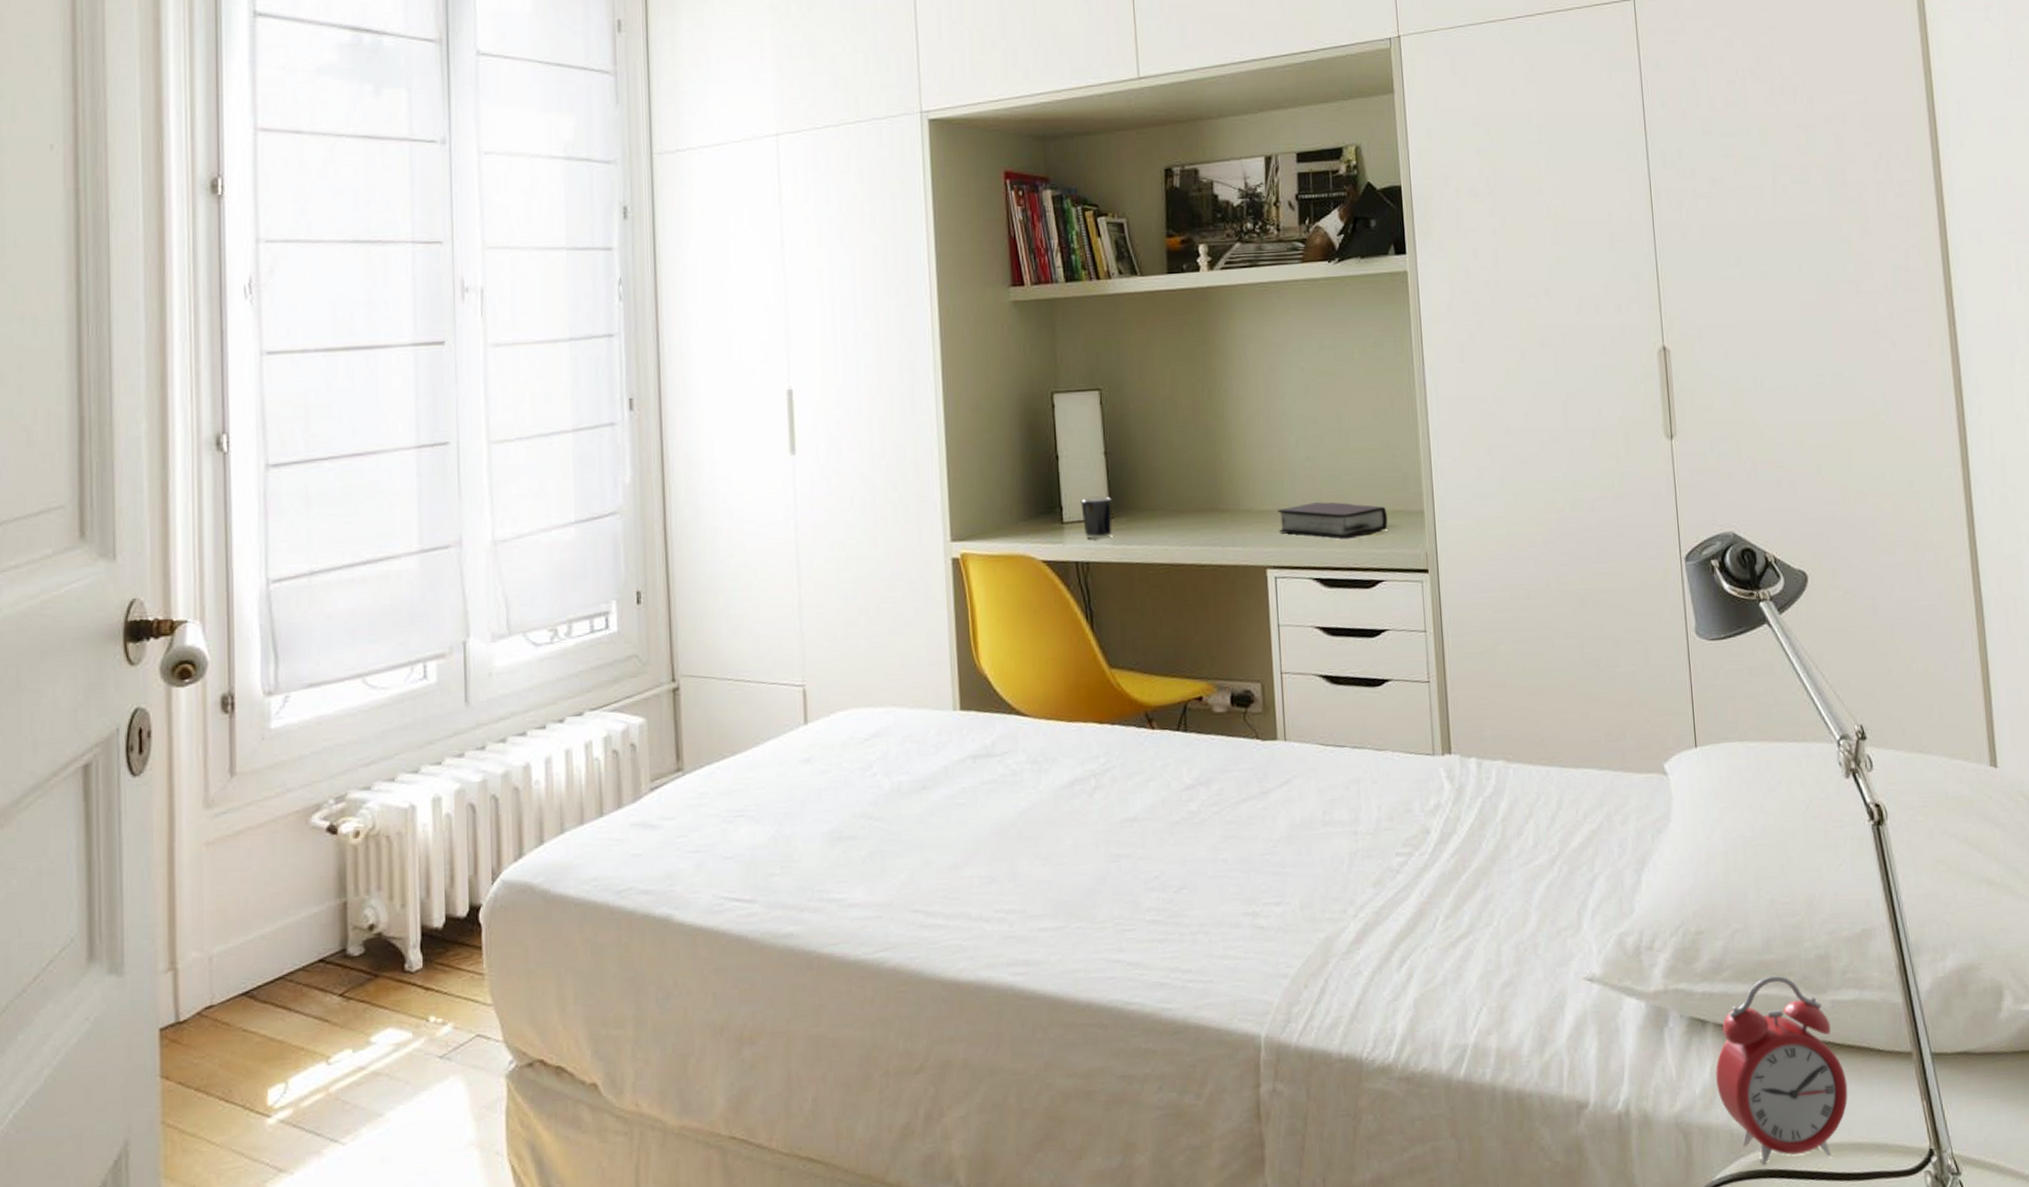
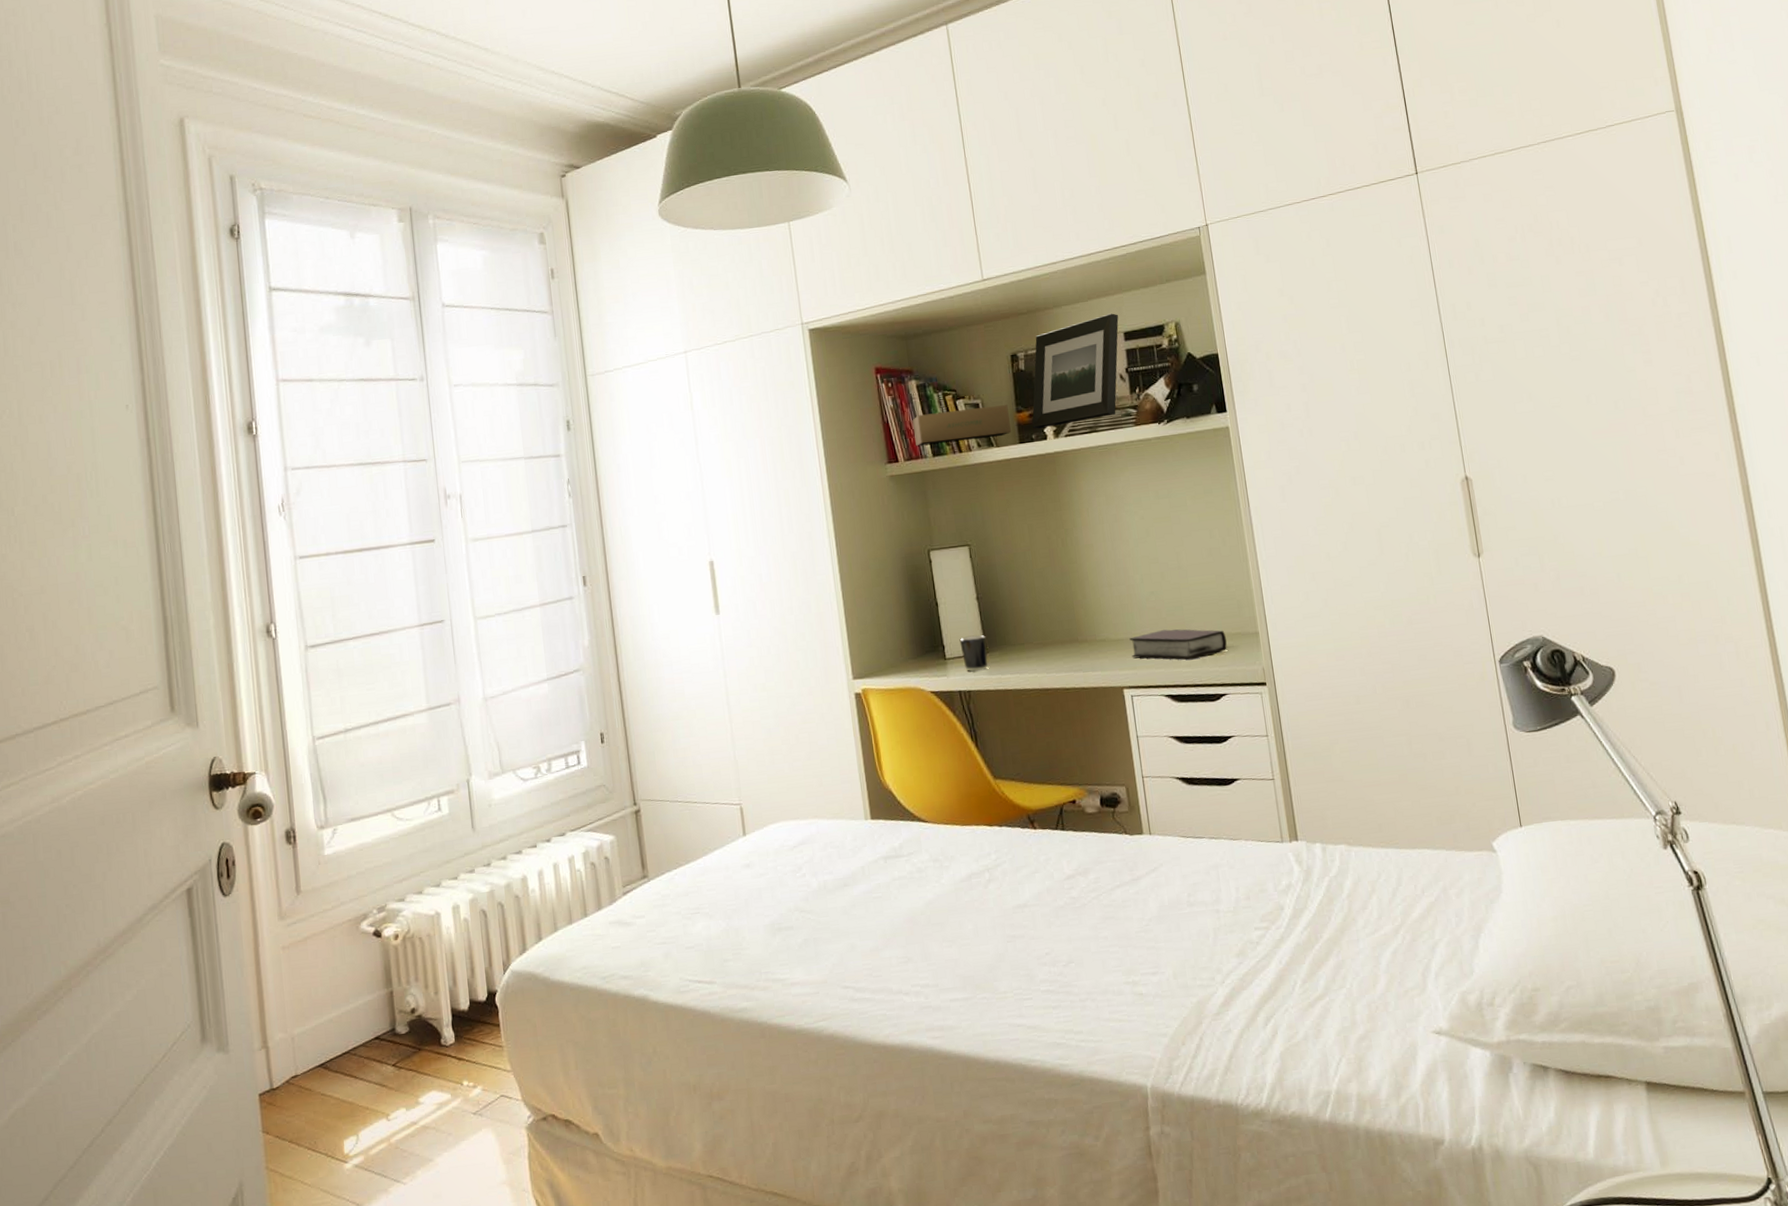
box: none [1045,227,1159,269] -> present [913,405,1011,447]
picture frame: none [1184,129,1292,258] -> present [1032,313,1119,429]
alarm clock: present [1715,975,1848,1166] -> none [1559,1025,1686,1194]

